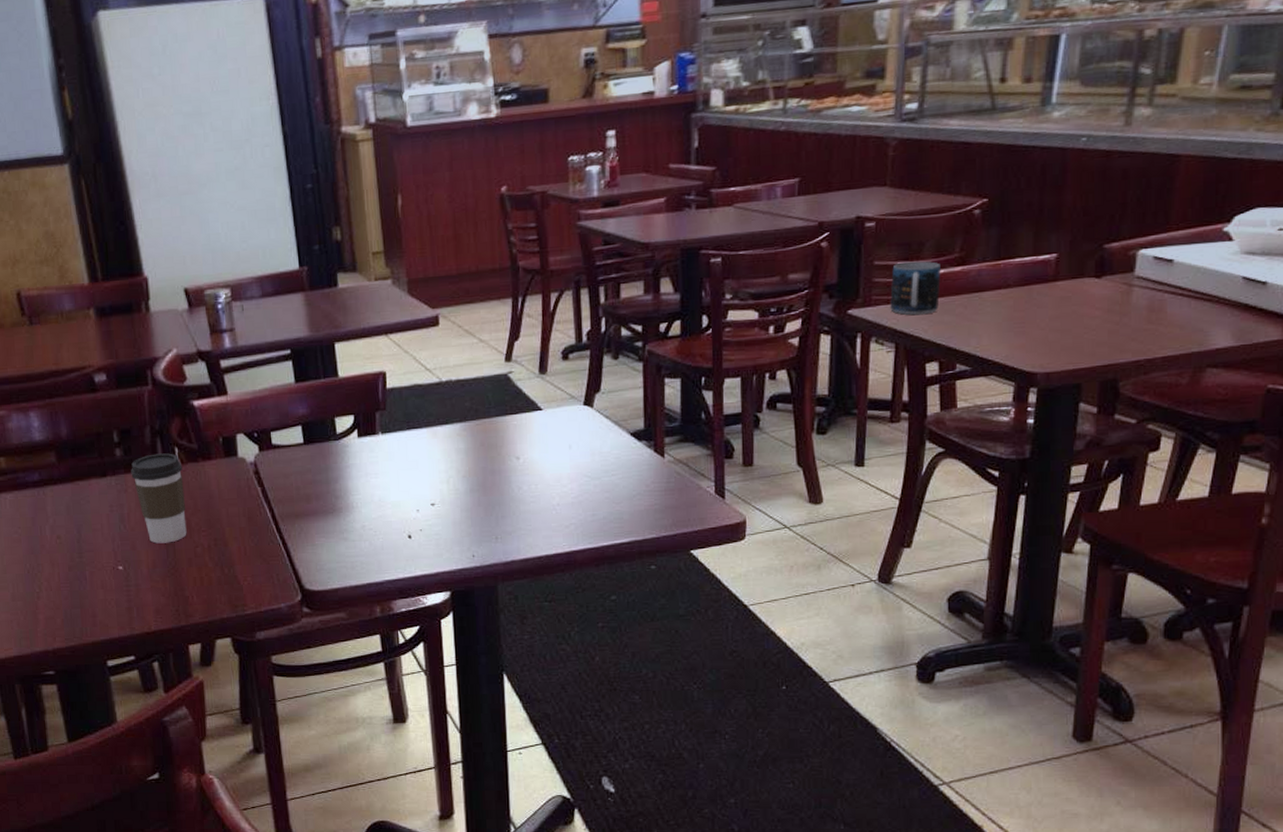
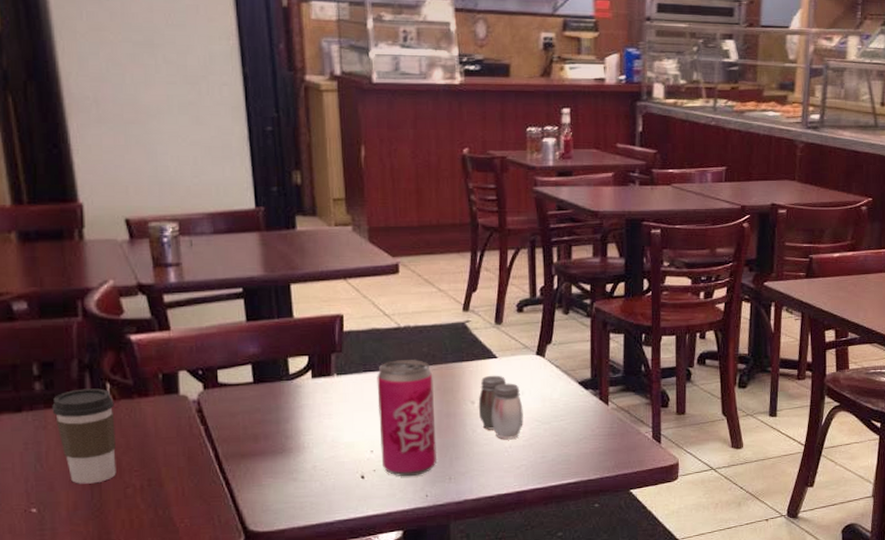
beverage can: none [420,414,483,537] -> present [377,359,438,477]
salt and pepper shaker: none [523,428,572,496] -> present [478,375,523,439]
mug: present [890,261,941,315] -> none [798,245,837,290]

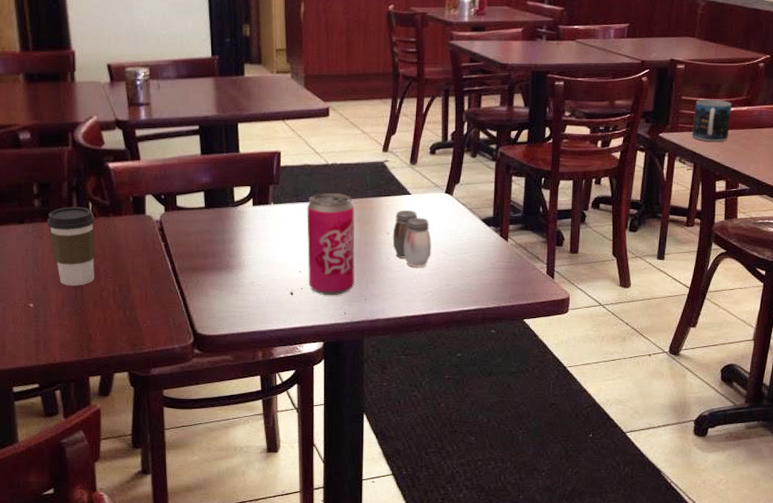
mug: none [798,245,837,290] -> present [692,99,732,142]

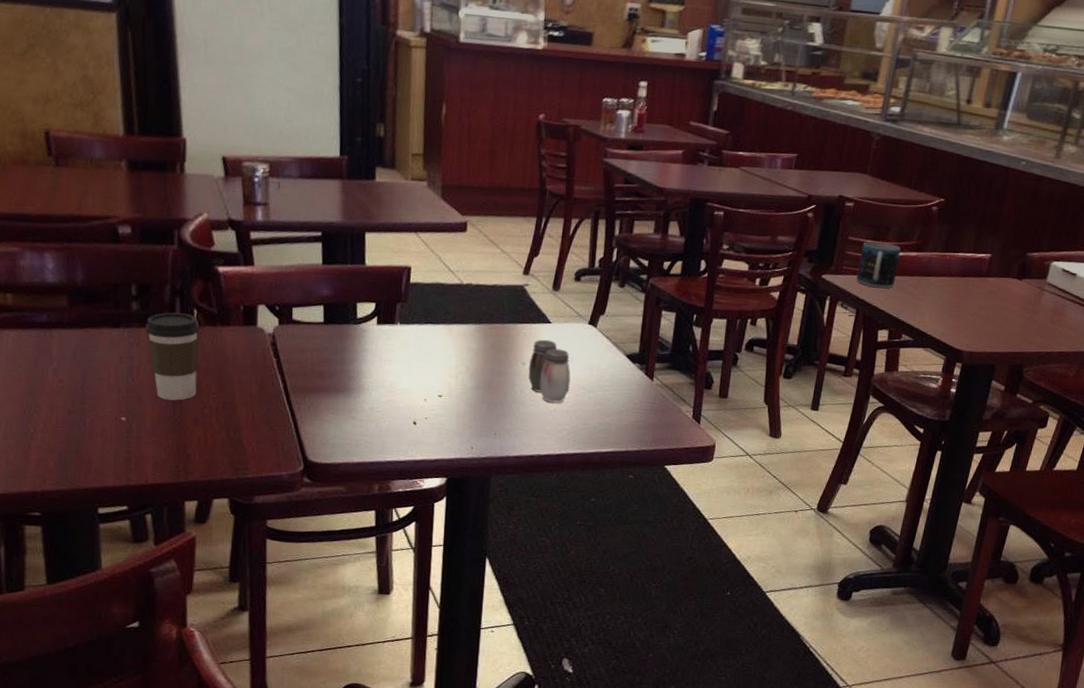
beverage can: present [306,192,356,296] -> none [433,315,489,428]

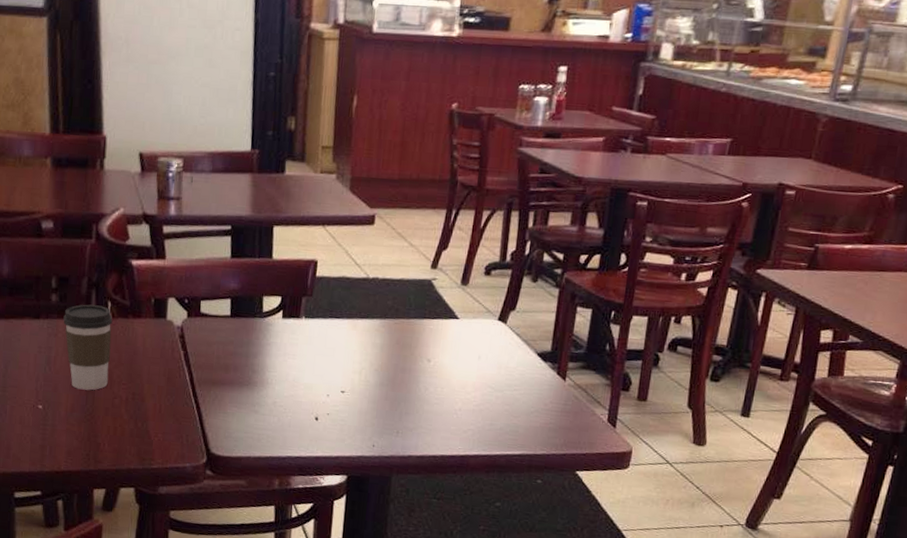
salt and pepper shaker: present [528,339,571,403] -> none [433,335,478,402]
mug: present [856,241,901,289] -> none [796,232,850,285]

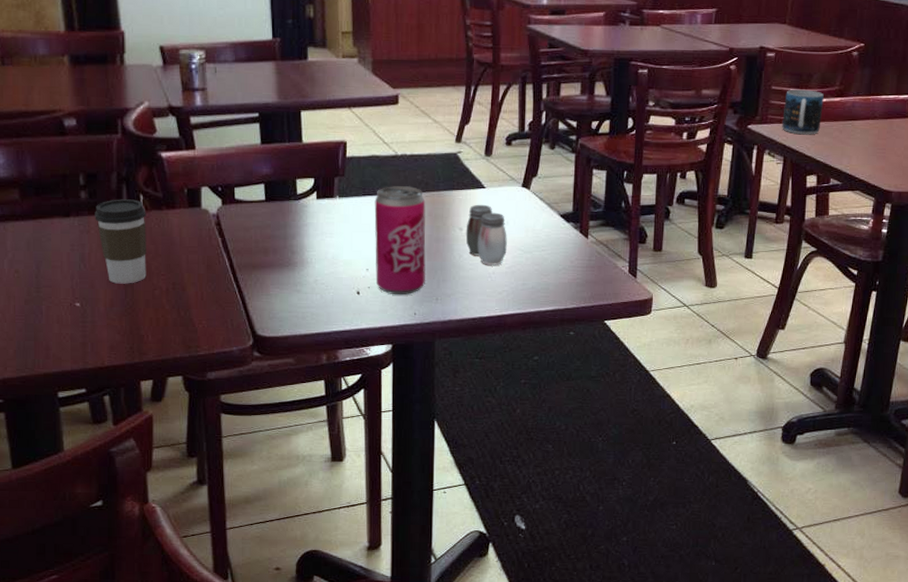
beverage can: none [335,310,394,425] -> present [374,185,426,295]
salt and pepper shaker: none [433,335,478,402] -> present [465,204,507,265]
mug: none [796,232,850,285] -> present [782,89,824,135]

